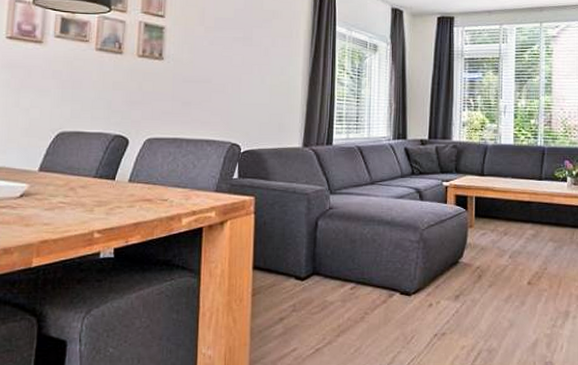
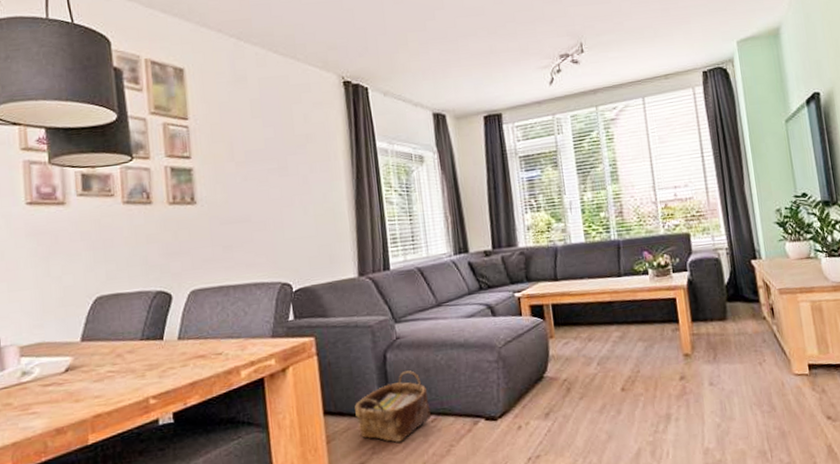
woven basket: none [282,239,351,304] -> present [355,370,431,443]

